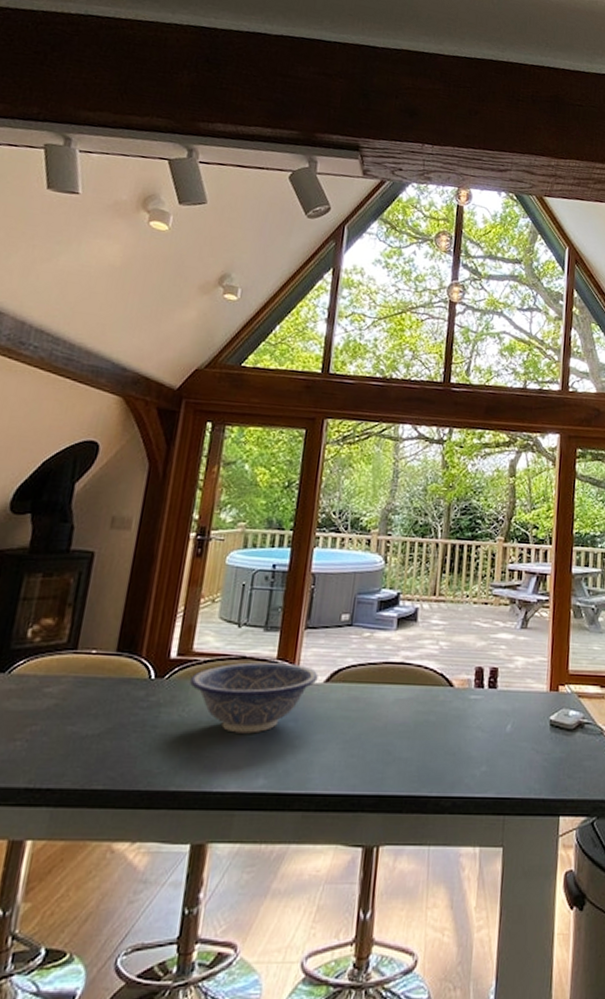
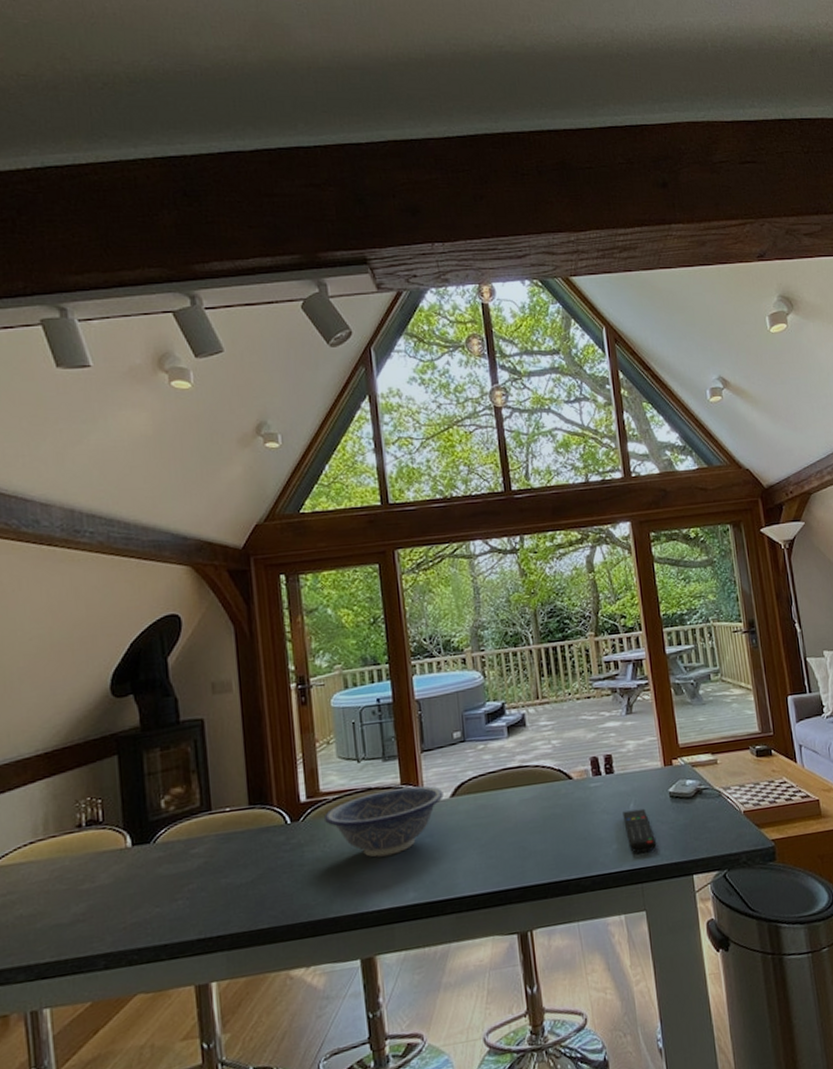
remote control: none [497,732,528,782] -> present [623,808,657,854]

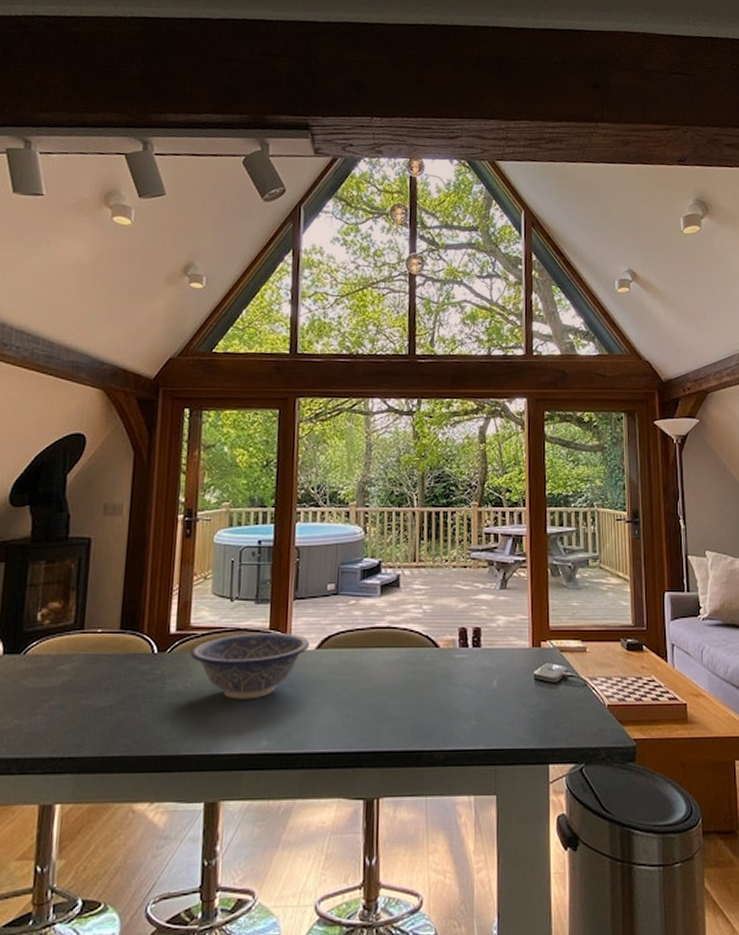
remote control: present [623,808,657,854] -> none [485,687,516,734]

